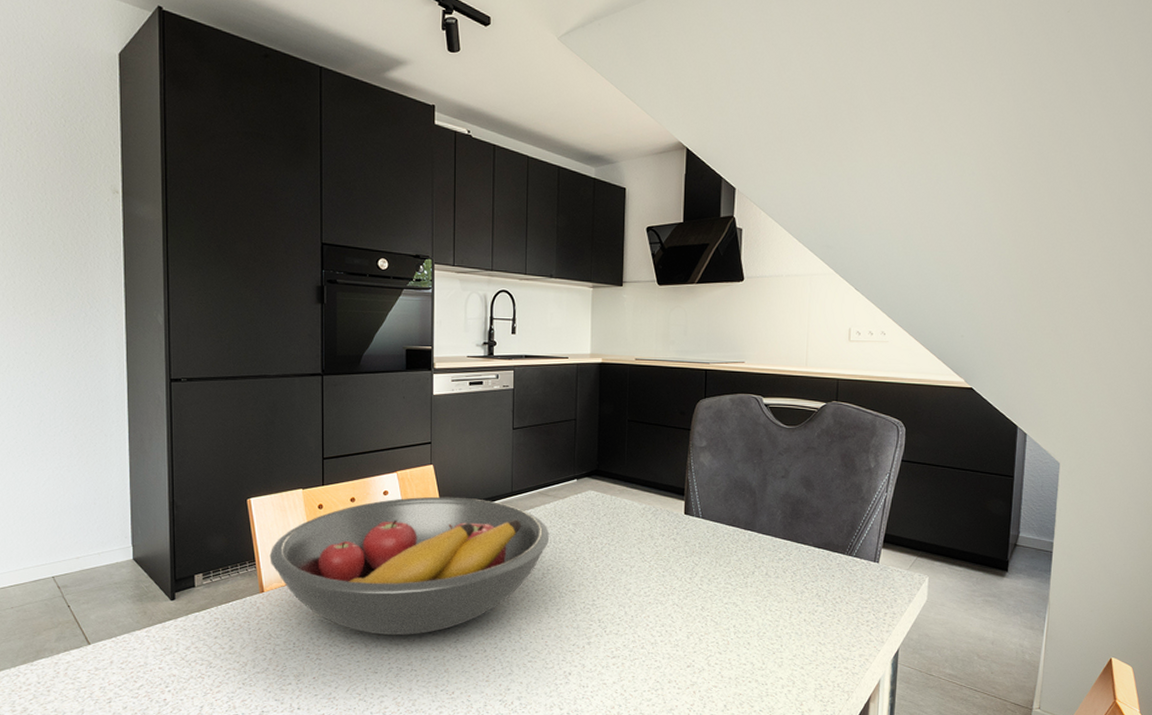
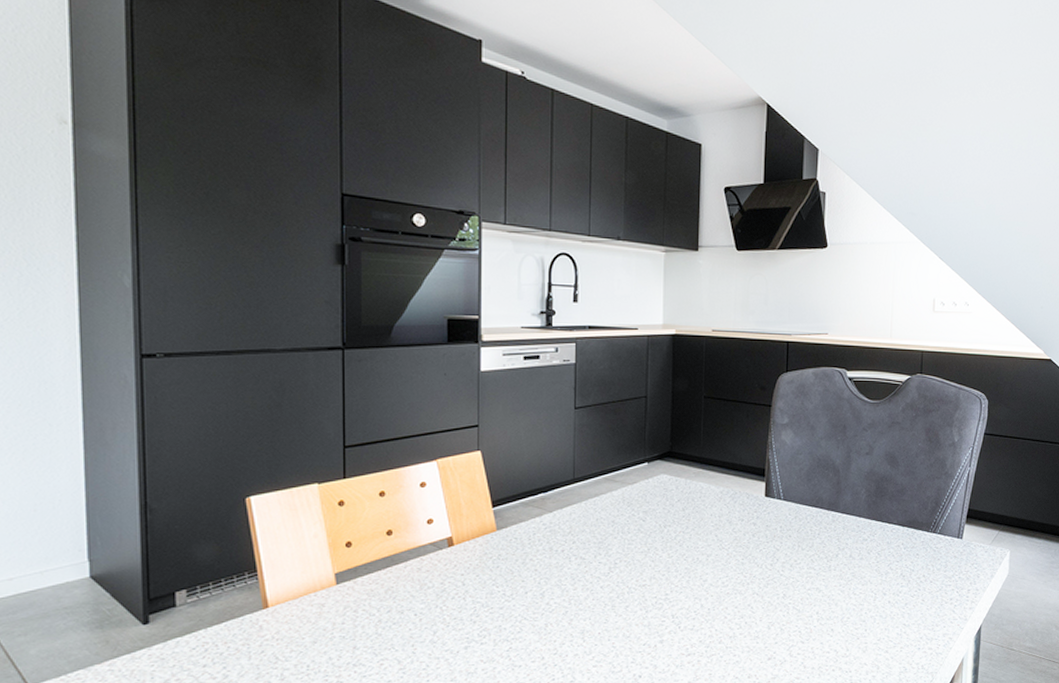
fruit bowl: present [269,496,550,635] -> none [275,486,617,649]

